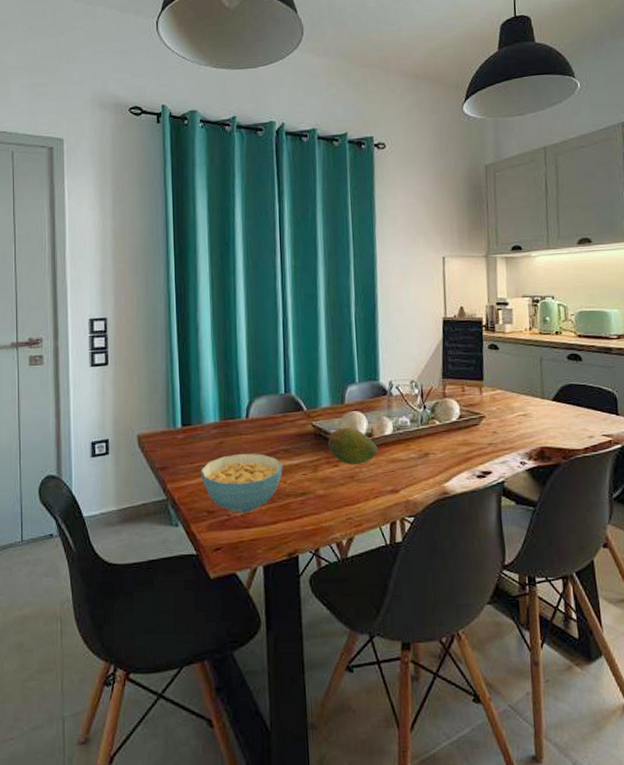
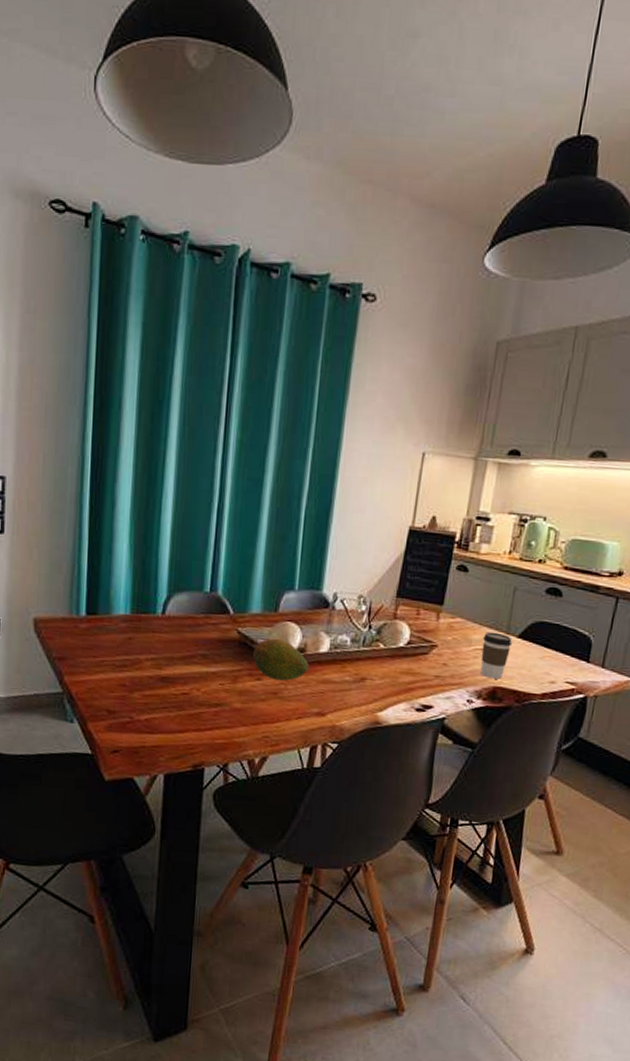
cereal bowl: present [201,453,283,513] -> none [104,652,198,718]
coffee cup: none [523,398,549,440] -> present [480,632,513,679]

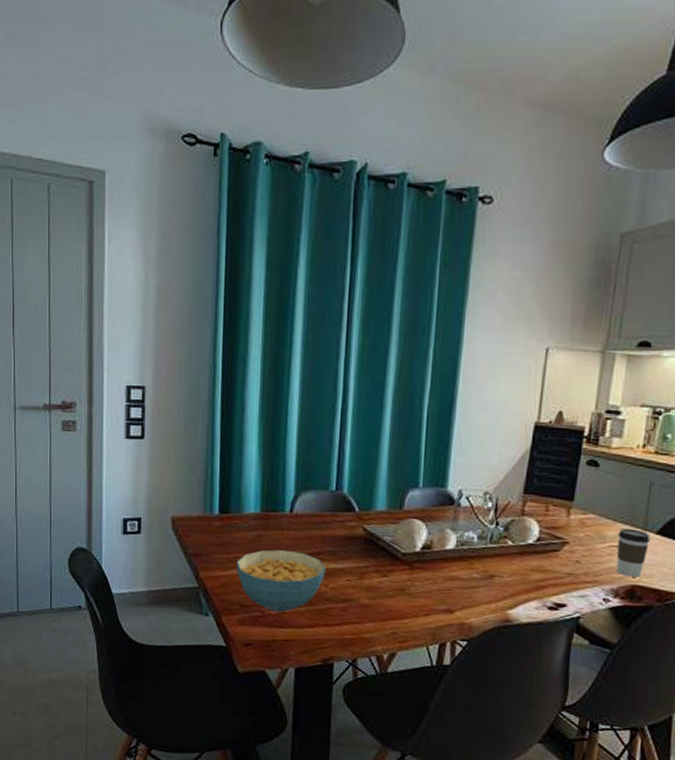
cereal bowl: none [104,652,198,718] -> present [236,549,326,612]
fruit: present [253,638,310,681] -> none [379,535,437,578]

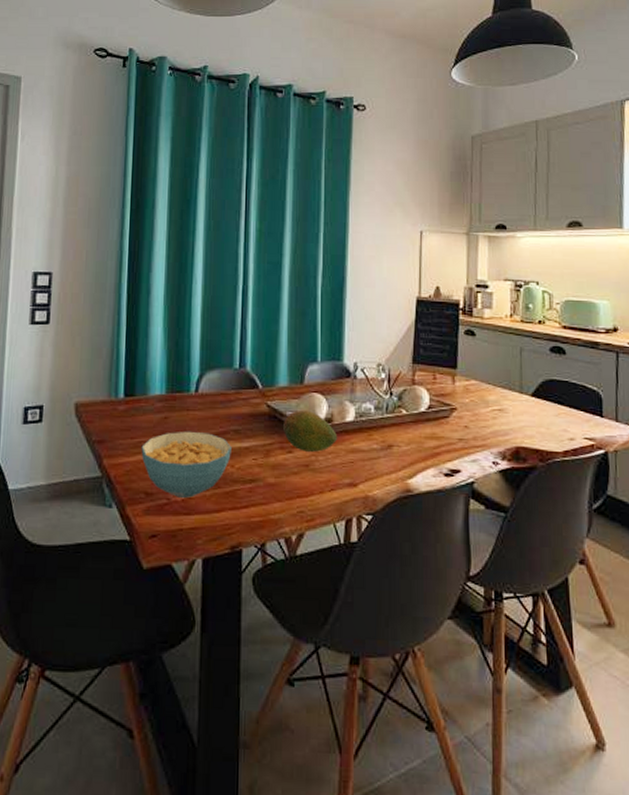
fruit: none [379,535,437,578] -> present [283,409,338,452]
coffee cup: present [616,528,651,577] -> none [499,392,528,439]

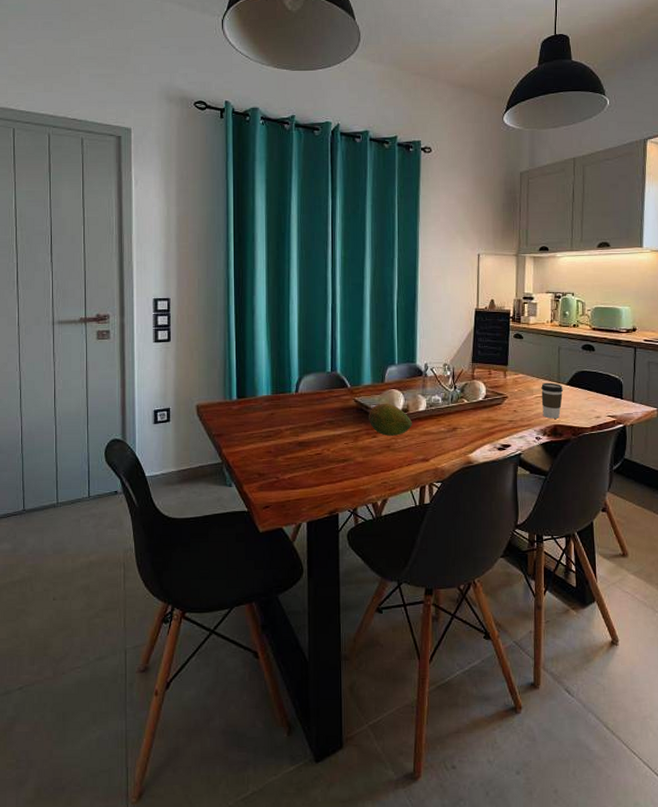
cereal bowl: present [141,431,231,498] -> none [253,423,327,476]
coffee cup: none [499,392,528,439] -> present [541,382,564,419]

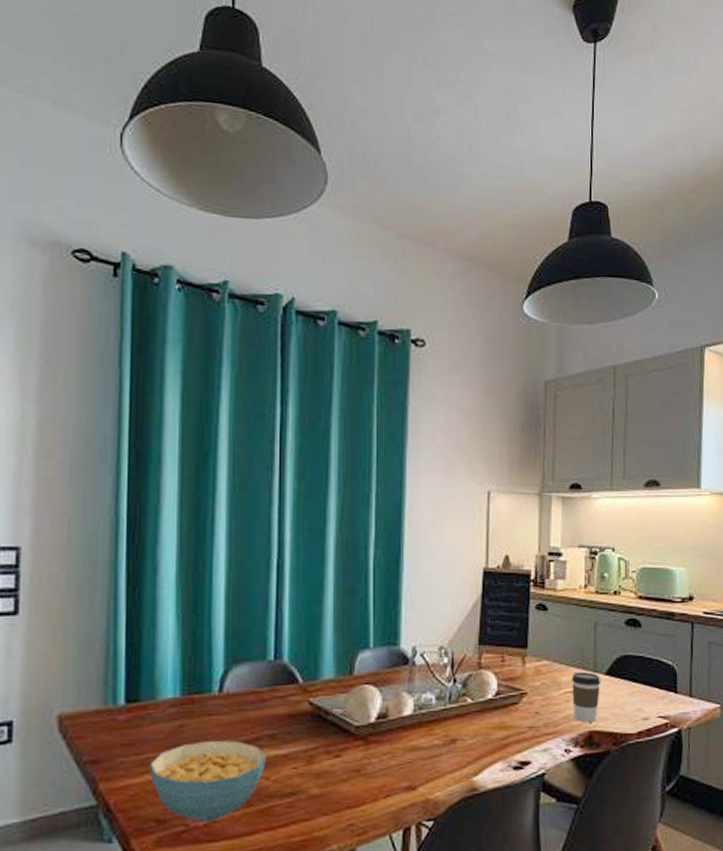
cereal bowl: none [253,423,327,476] -> present [149,740,266,822]
fruit: present [369,403,413,436] -> none [329,705,394,754]

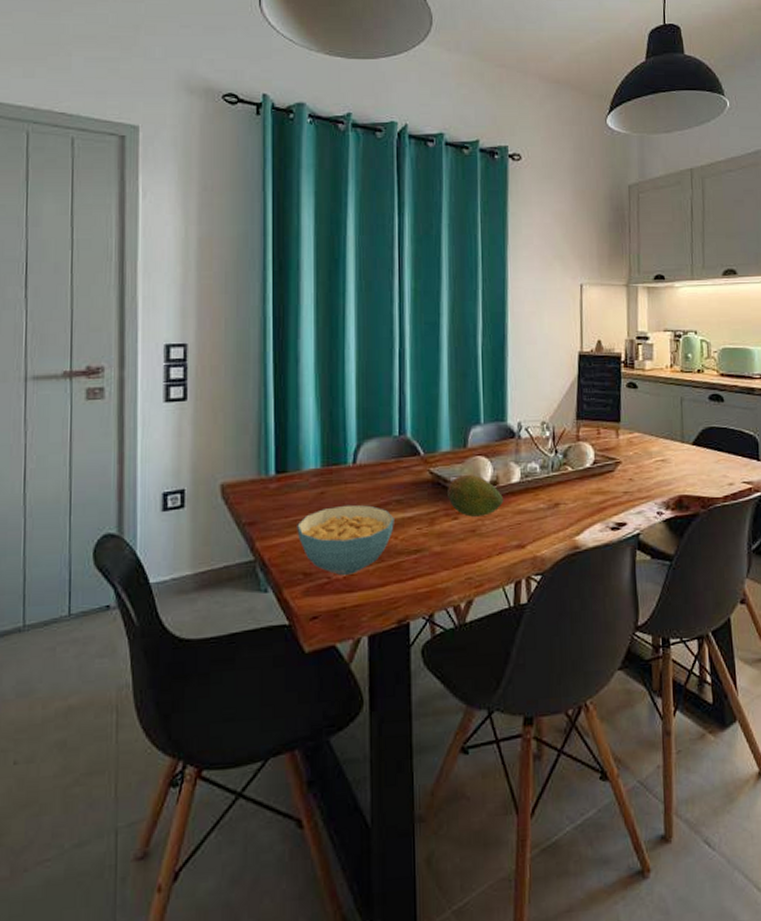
fruit: none [329,705,394,754] -> present [448,474,504,517]
coffee cup: present [572,671,602,723] -> none [661,442,689,488]

